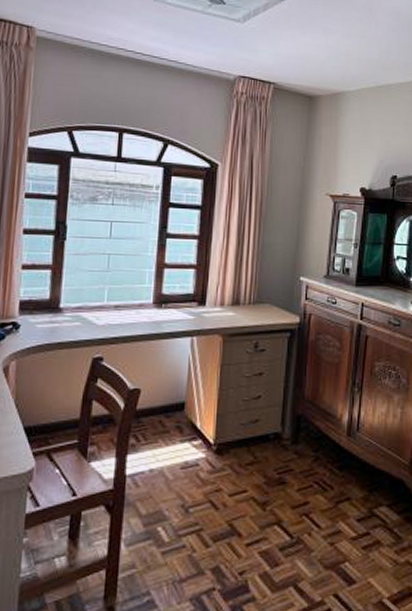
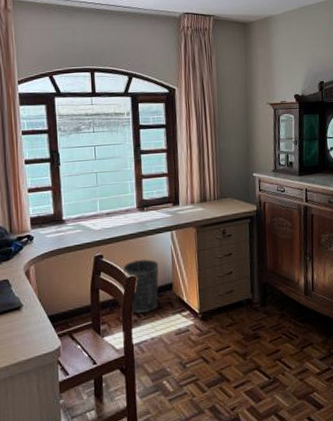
wastebasket: none [126,367,172,437] -> present [123,258,159,314]

